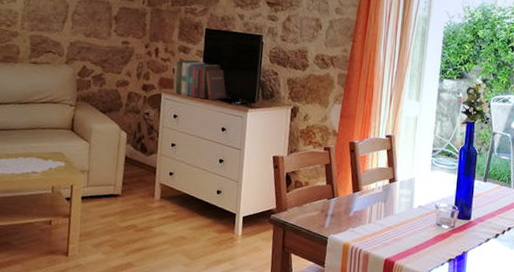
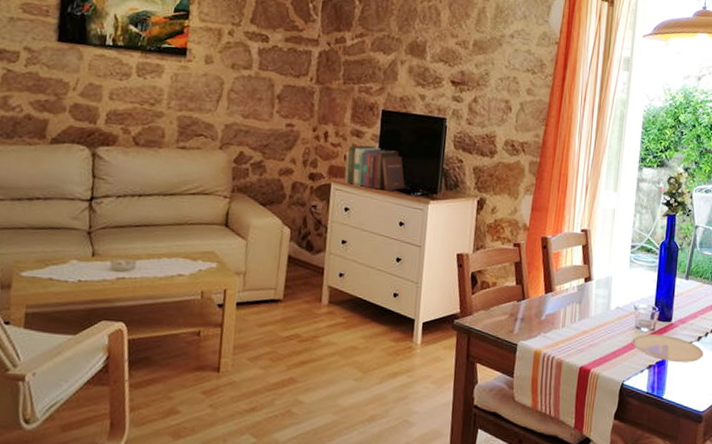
plate: none [434,230,501,257] -> present [632,334,704,362]

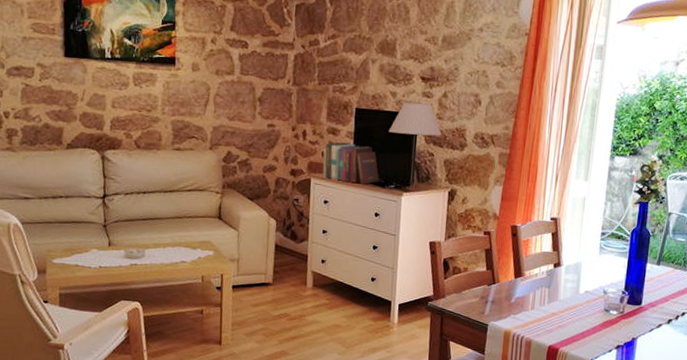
lamp shade: none [416,106,472,196] -> present [388,102,442,188]
plate: present [632,334,704,362] -> none [601,316,674,344]

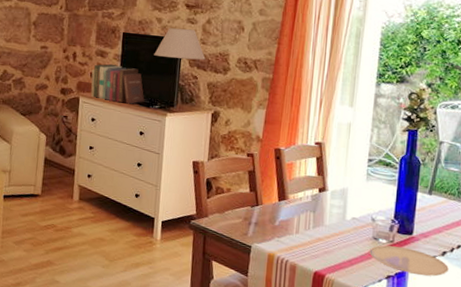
plate: none [601,316,674,344] -> present [369,245,449,276]

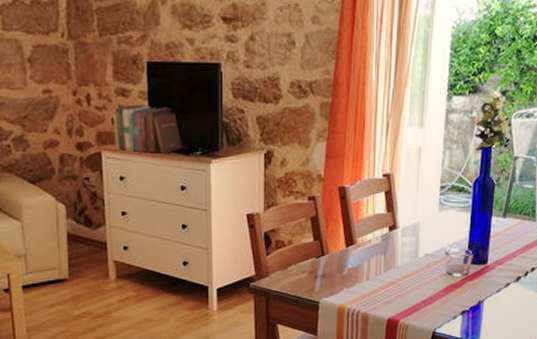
lamp shade: present [154,28,206,109] -> none [188,49,252,153]
plate: present [369,245,449,276] -> none [444,279,523,305]

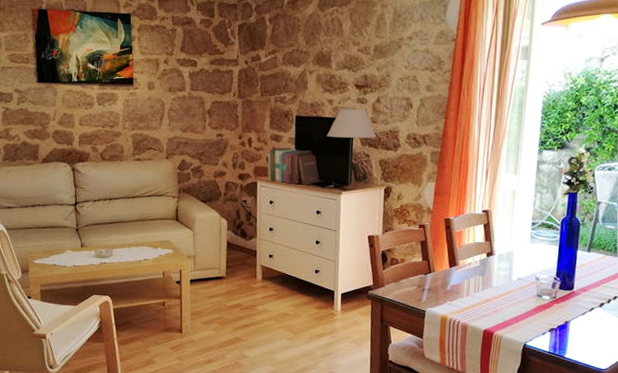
lamp shade: none [188,49,252,153] -> present [327,108,376,187]

